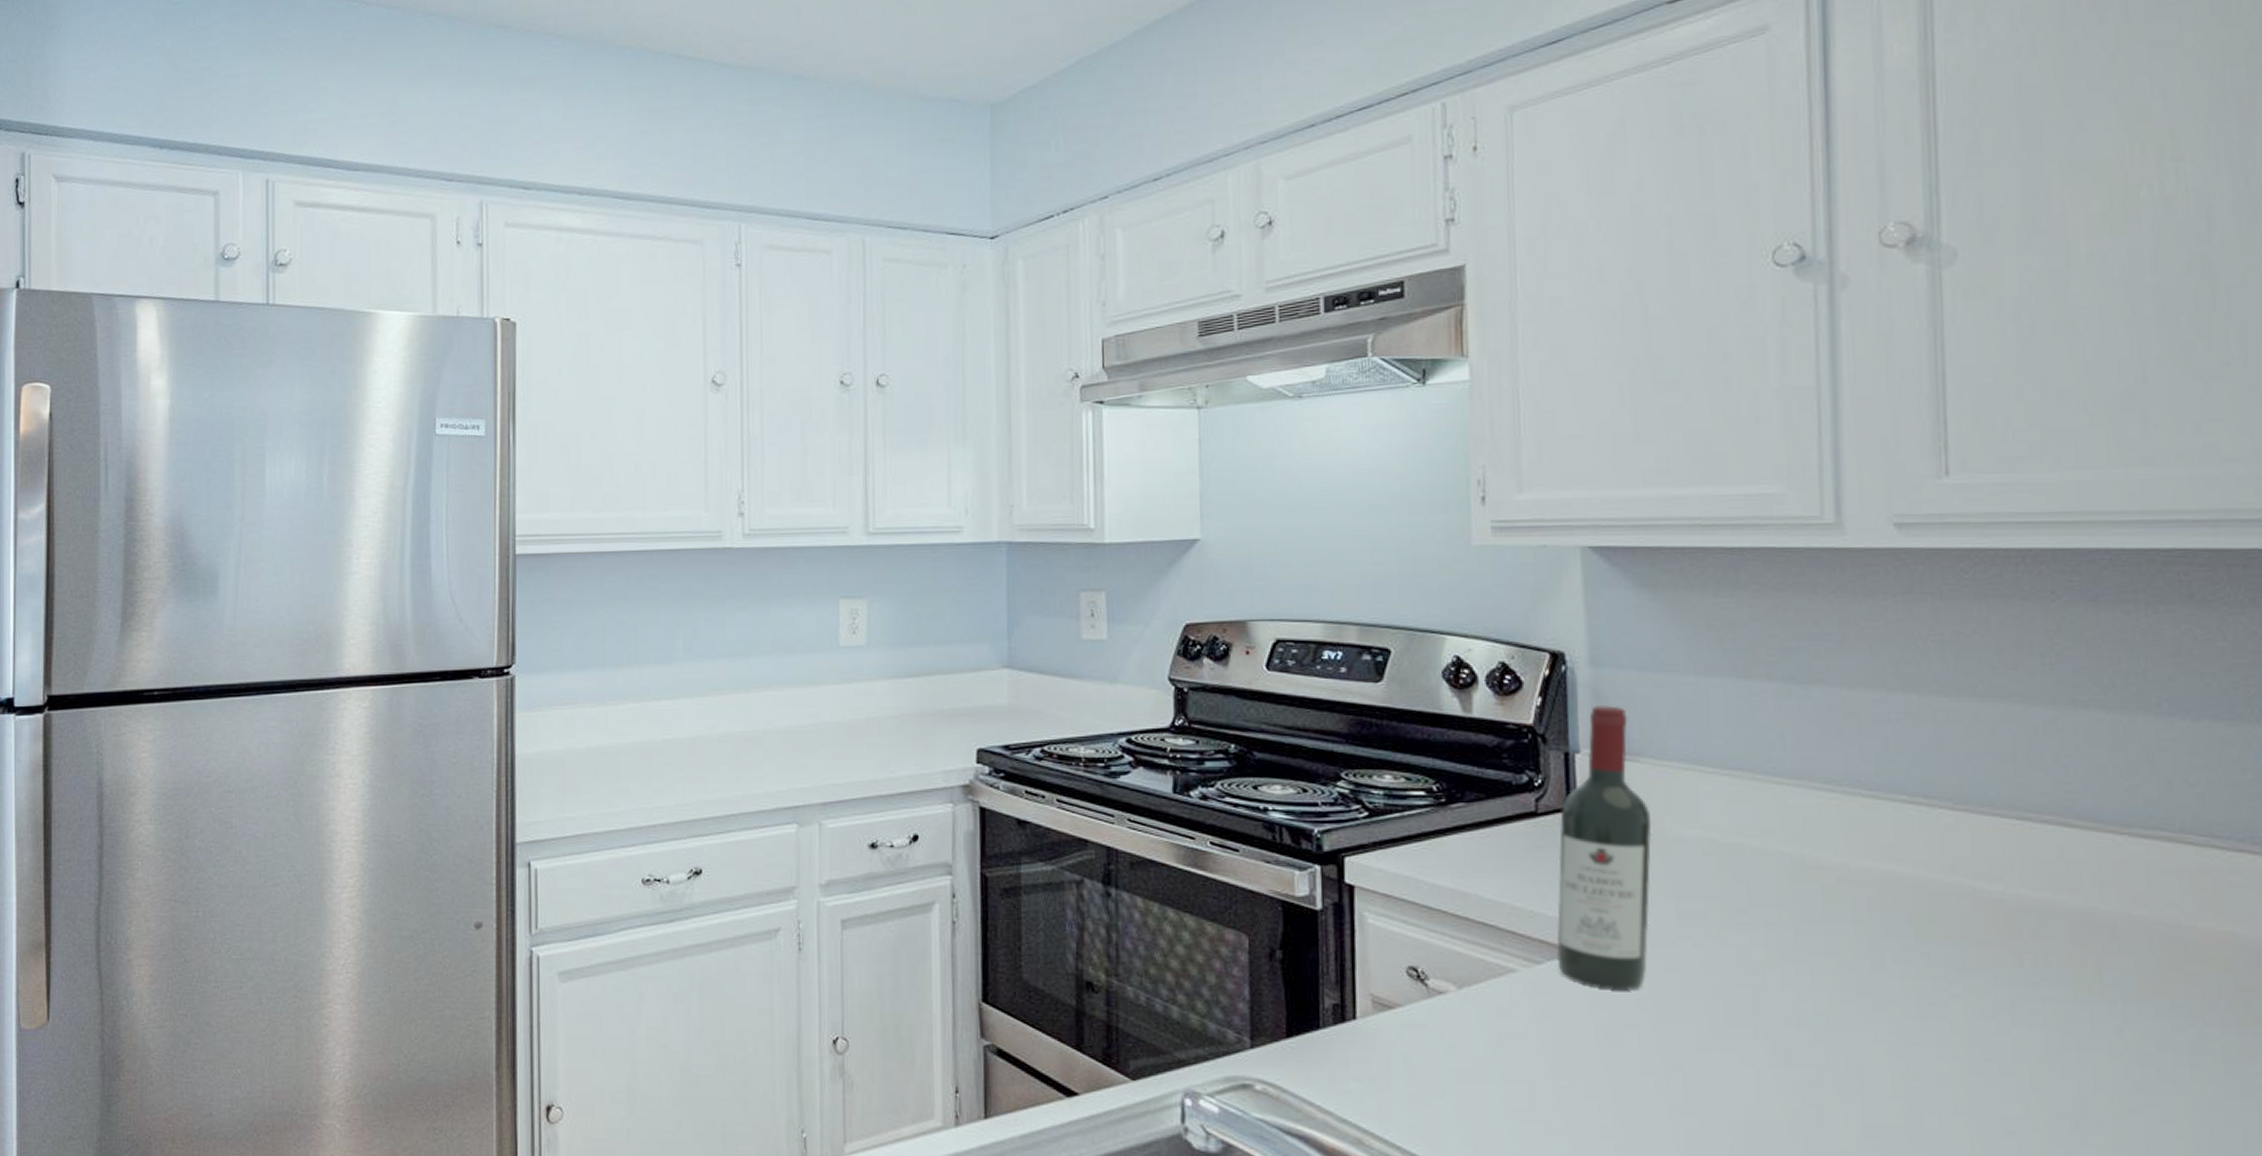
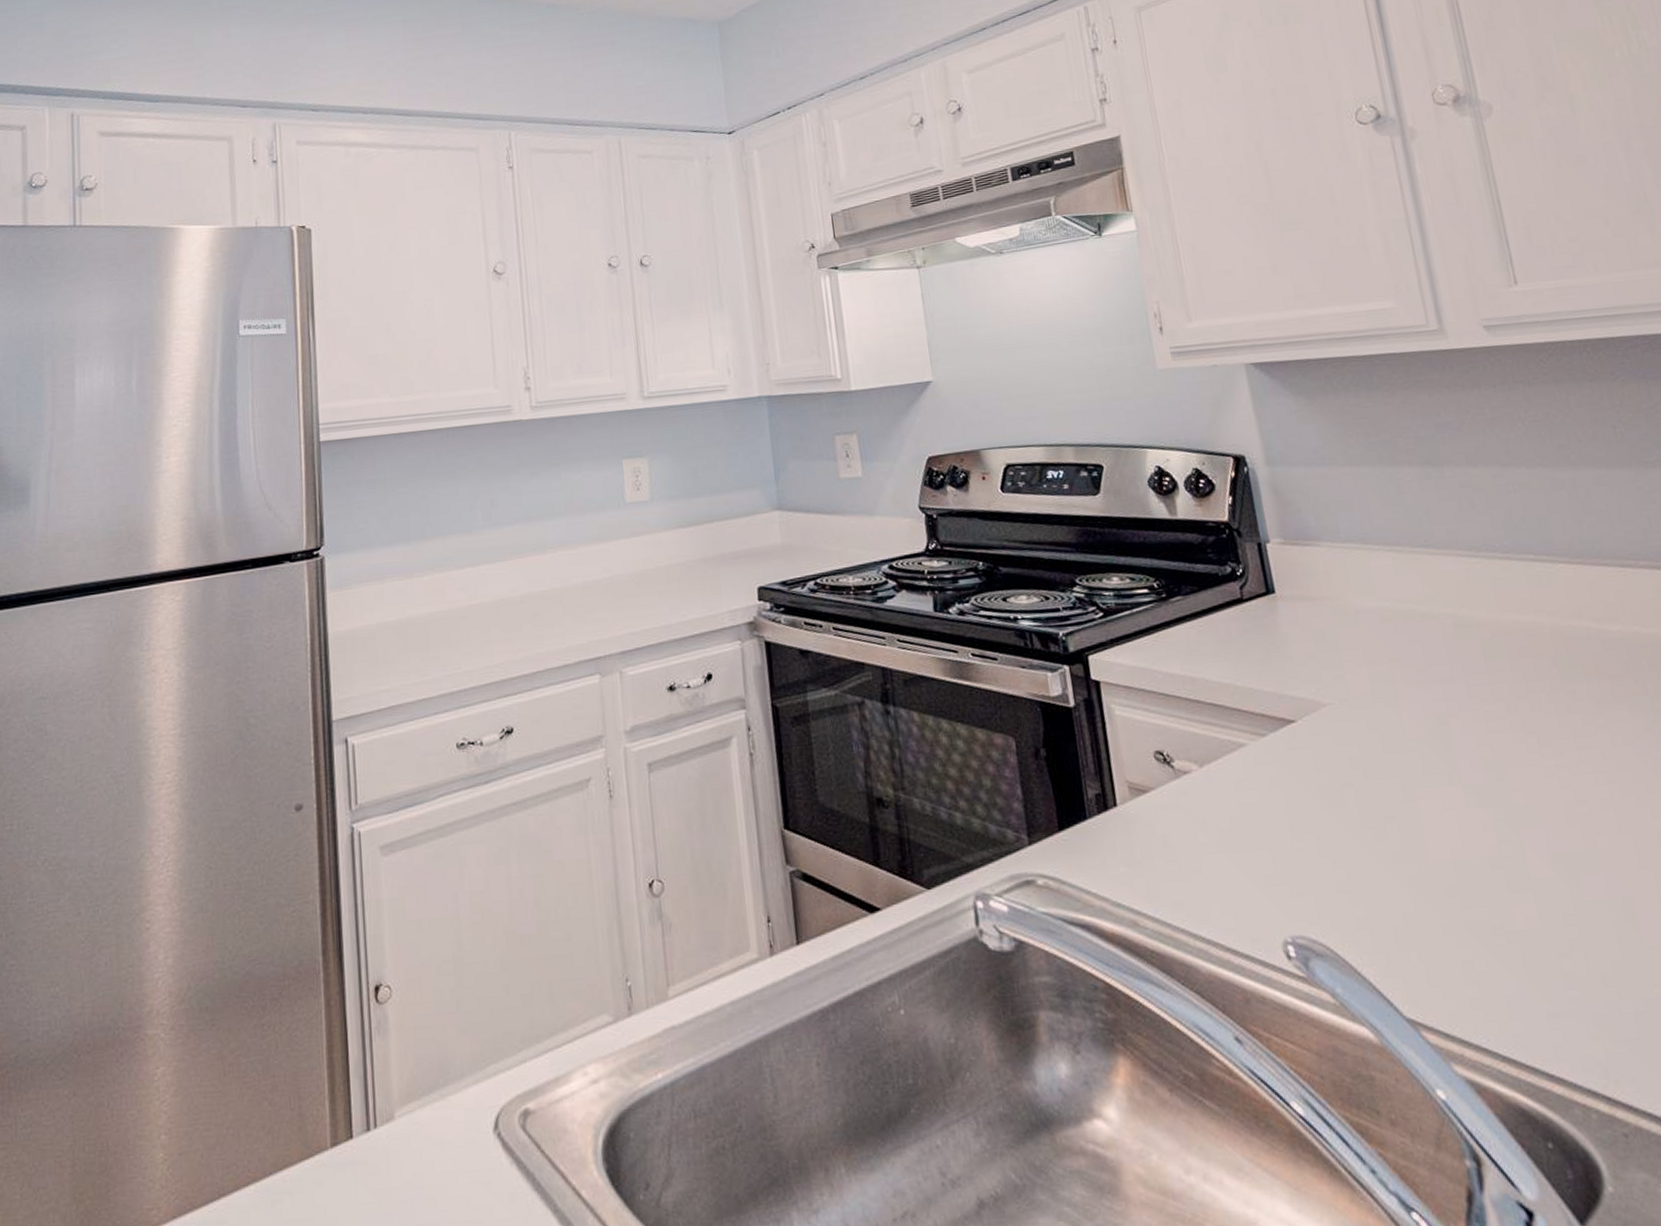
wine bottle: present [1556,705,1653,991] -> none [1261,498,1354,754]

